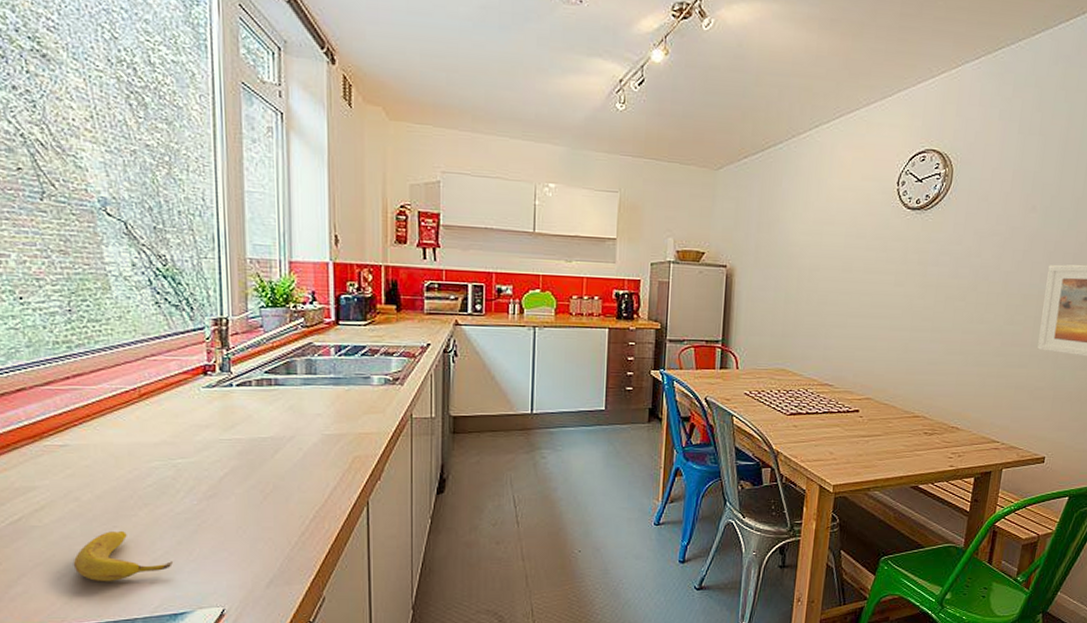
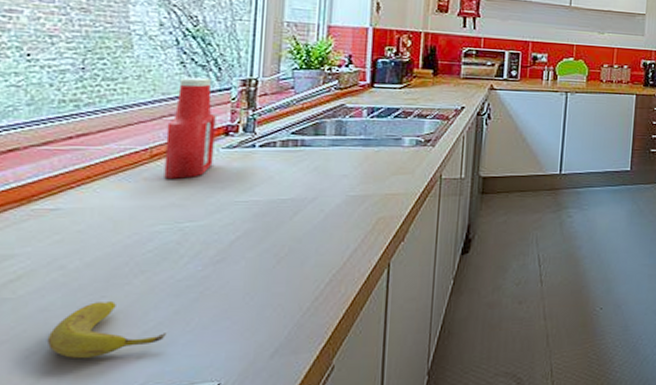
ketchup bottle: none [150,317,196,417] -> present [164,77,216,179]

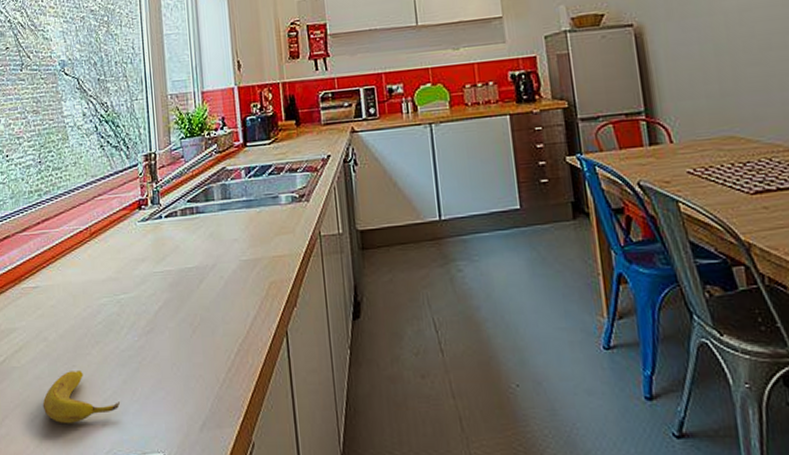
ketchup bottle: present [164,77,216,179] -> none [98,157,134,254]

